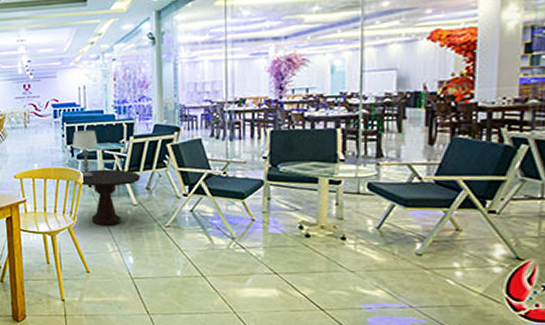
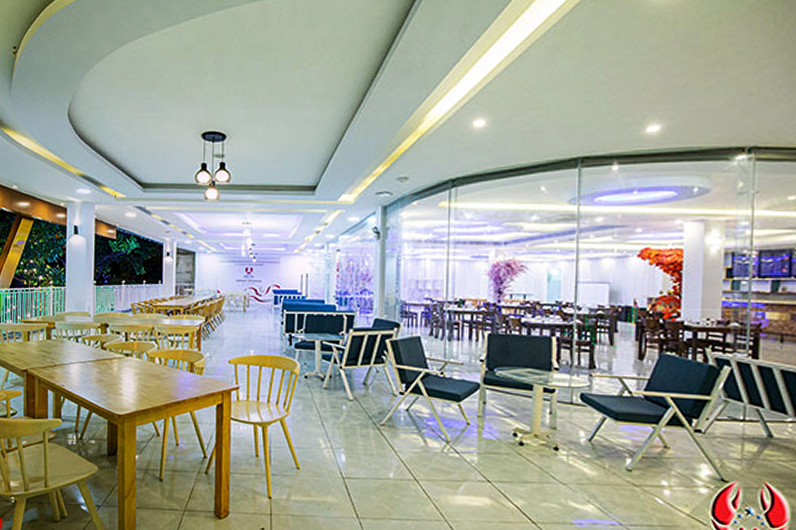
table lamp: present [72,130,99,178] -> none [290,319,317,368]
side table: present [79,169,141,227] -> none [296,360,358,421]

